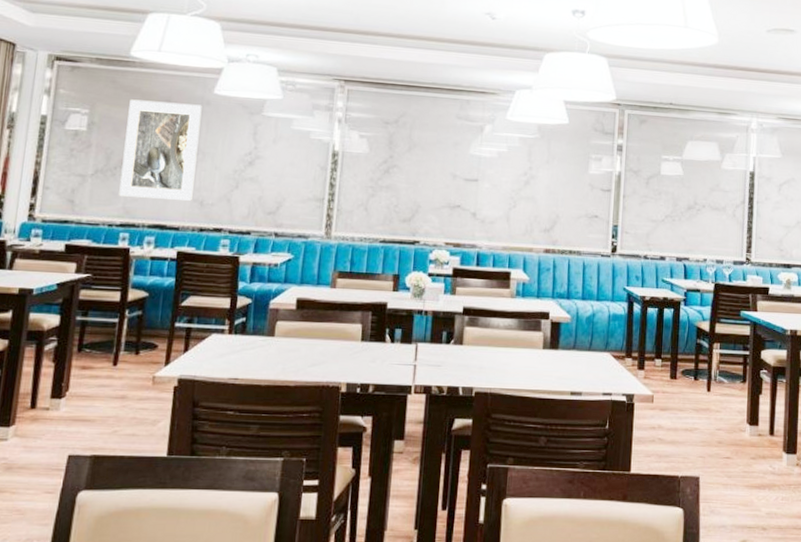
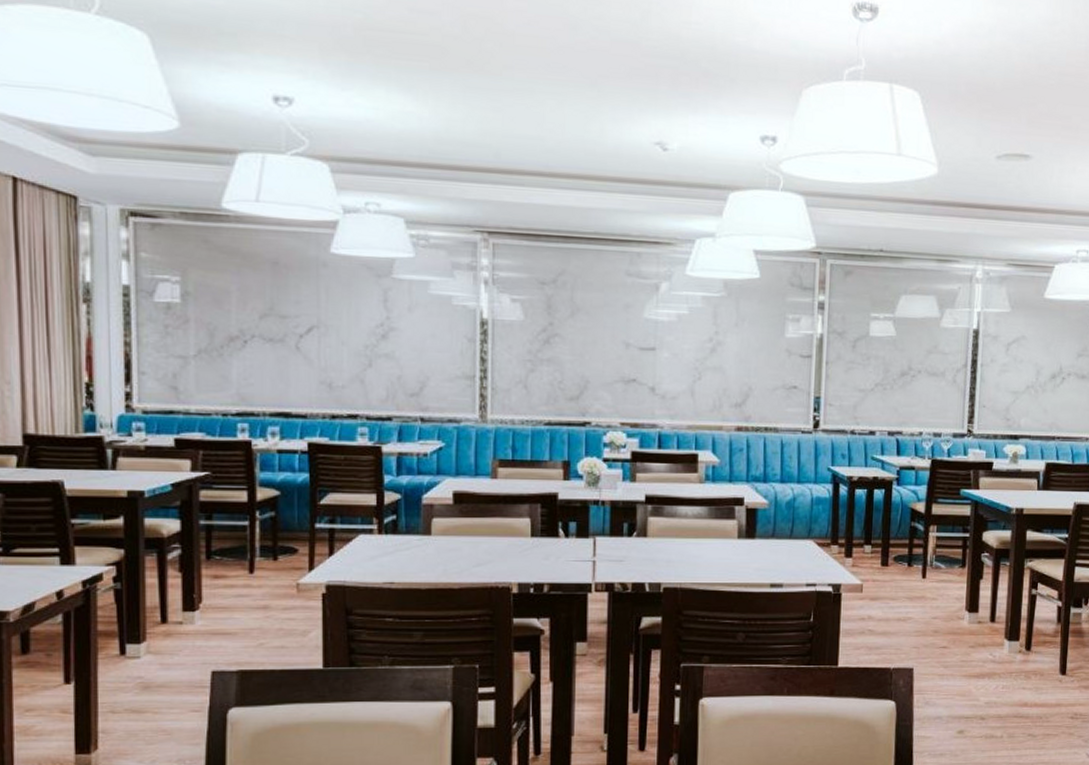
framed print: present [119,99,202,201] -> none [229,262,318,383]

